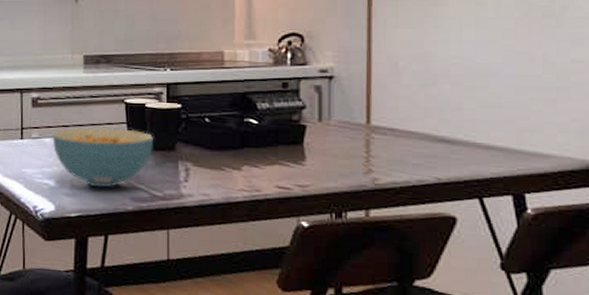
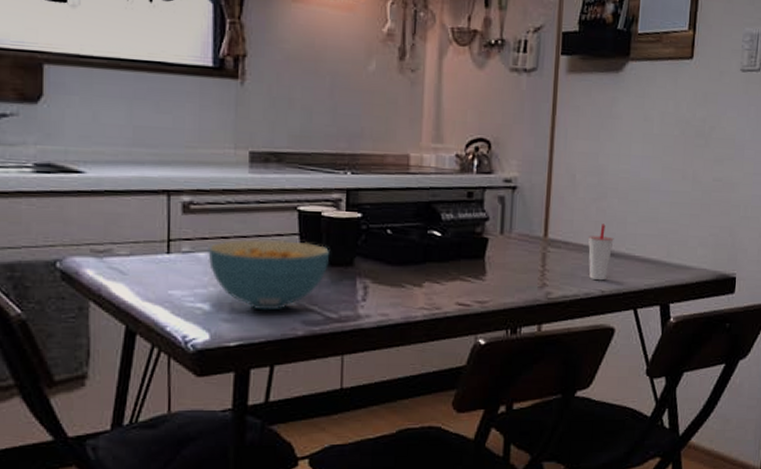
cup: none [418,110,449,168] -> present [588,224,614,281]

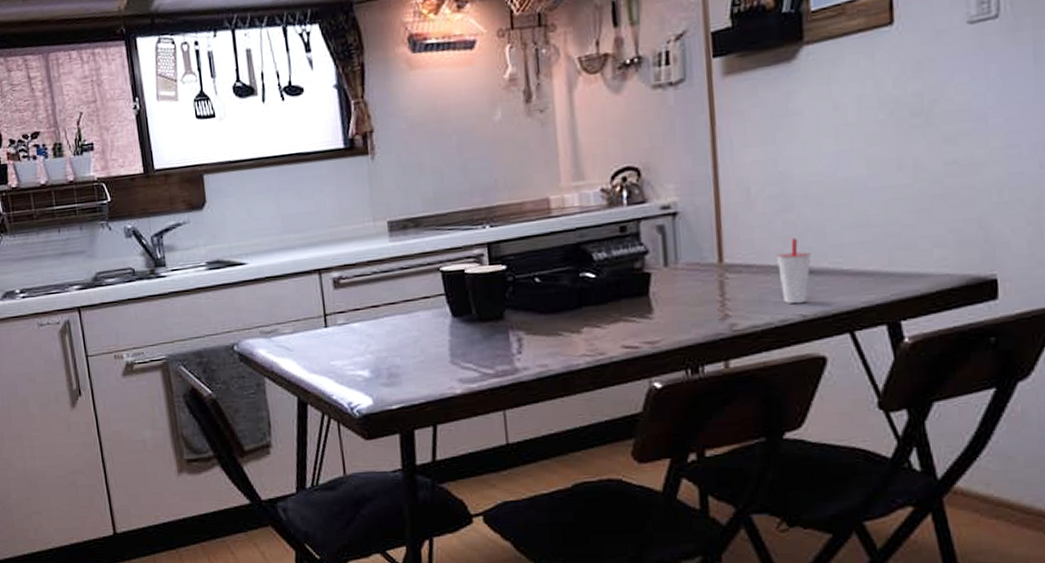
cereal bowl: present [208,239,331,311] -> none [361,300,479,373]

